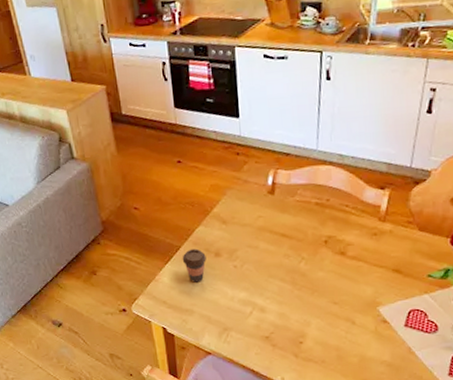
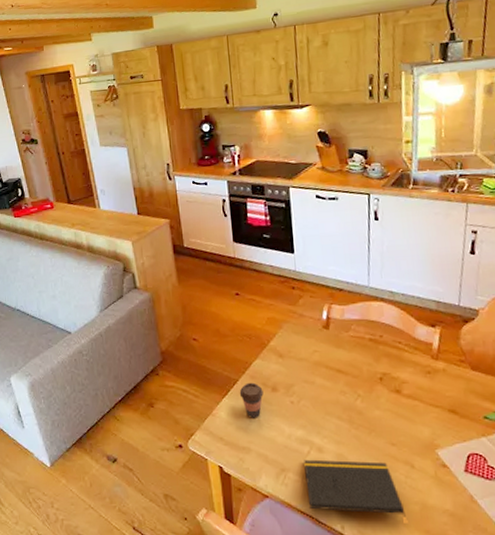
notepad: none [246,319,344,368] -> present [304,459,406,517]

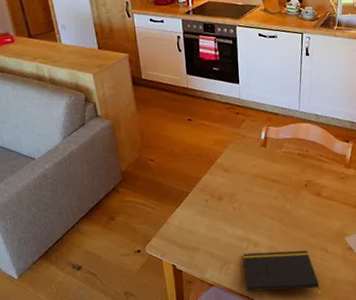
coffee cup: present [239,382,264,418] -> none [190,194,211,224]

